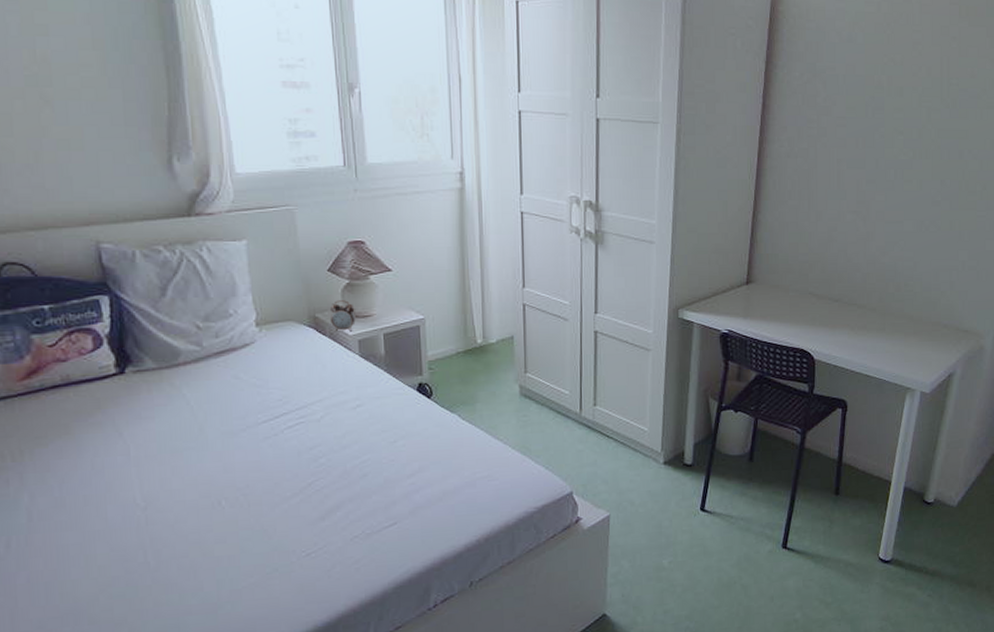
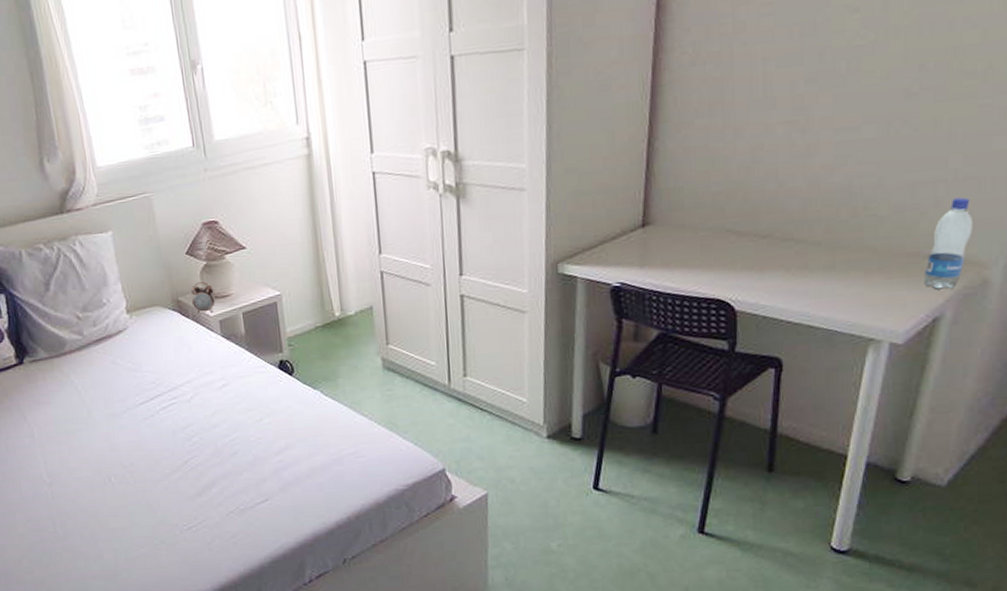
bottle: none [943,283,975,352] -> present [924,197,974,290]

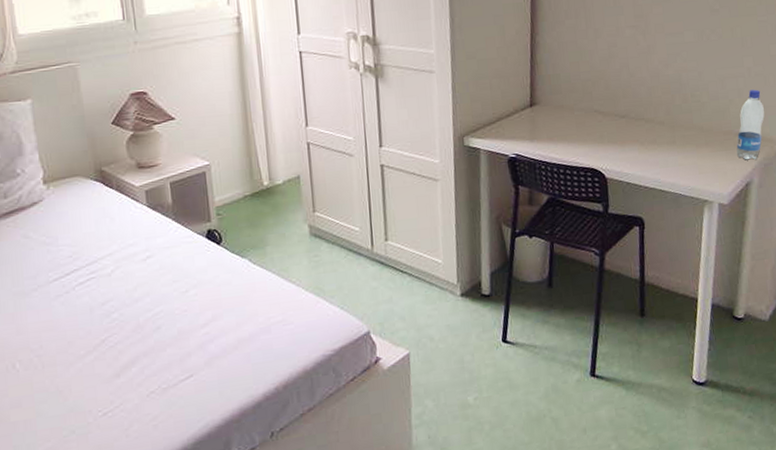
alarm clock: present [191,282,215,314] -> none [116,151,142,184]

